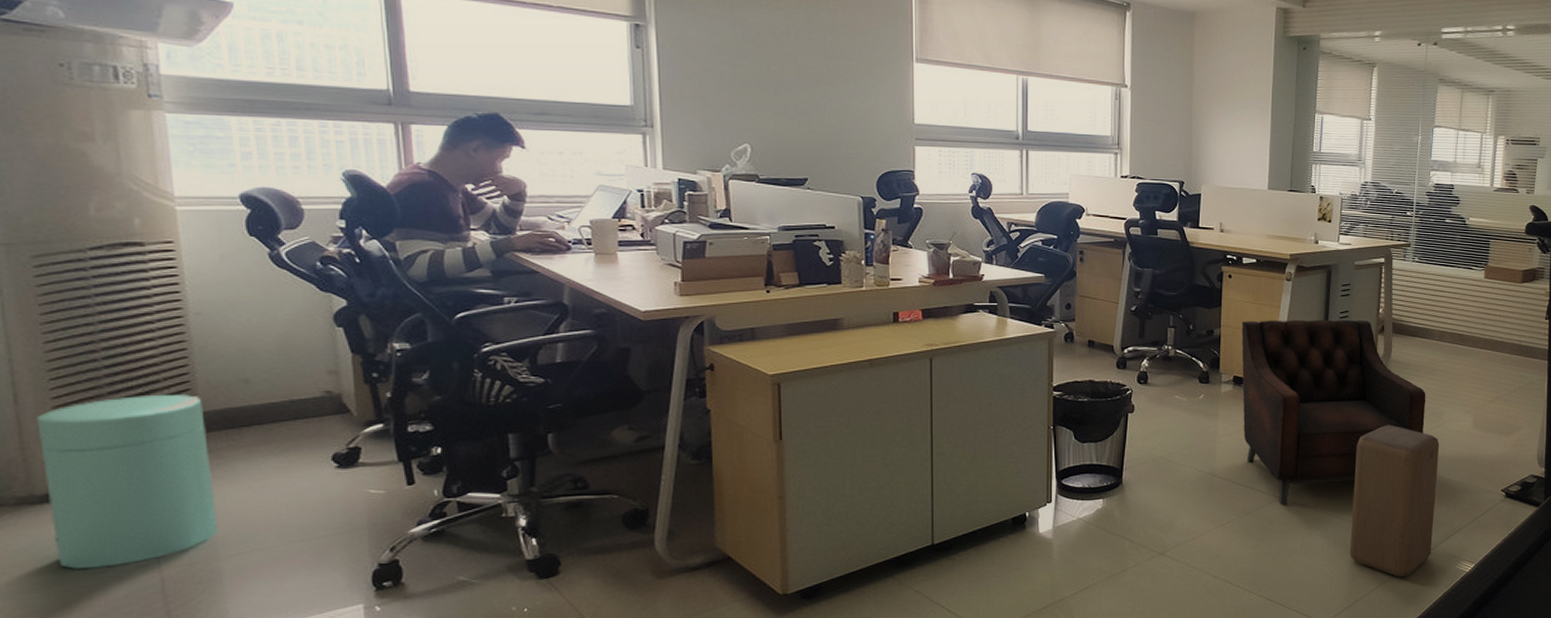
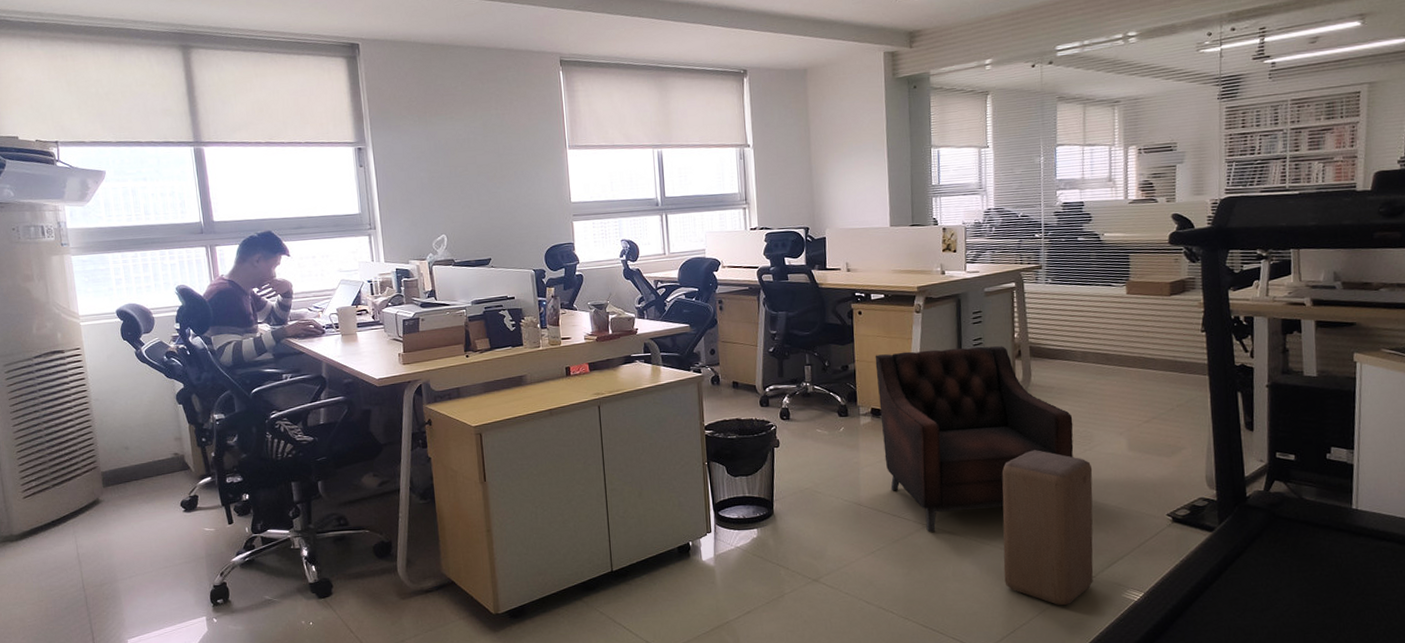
trash can: present [36,395,218,570] -> none [11,459,116,589]

